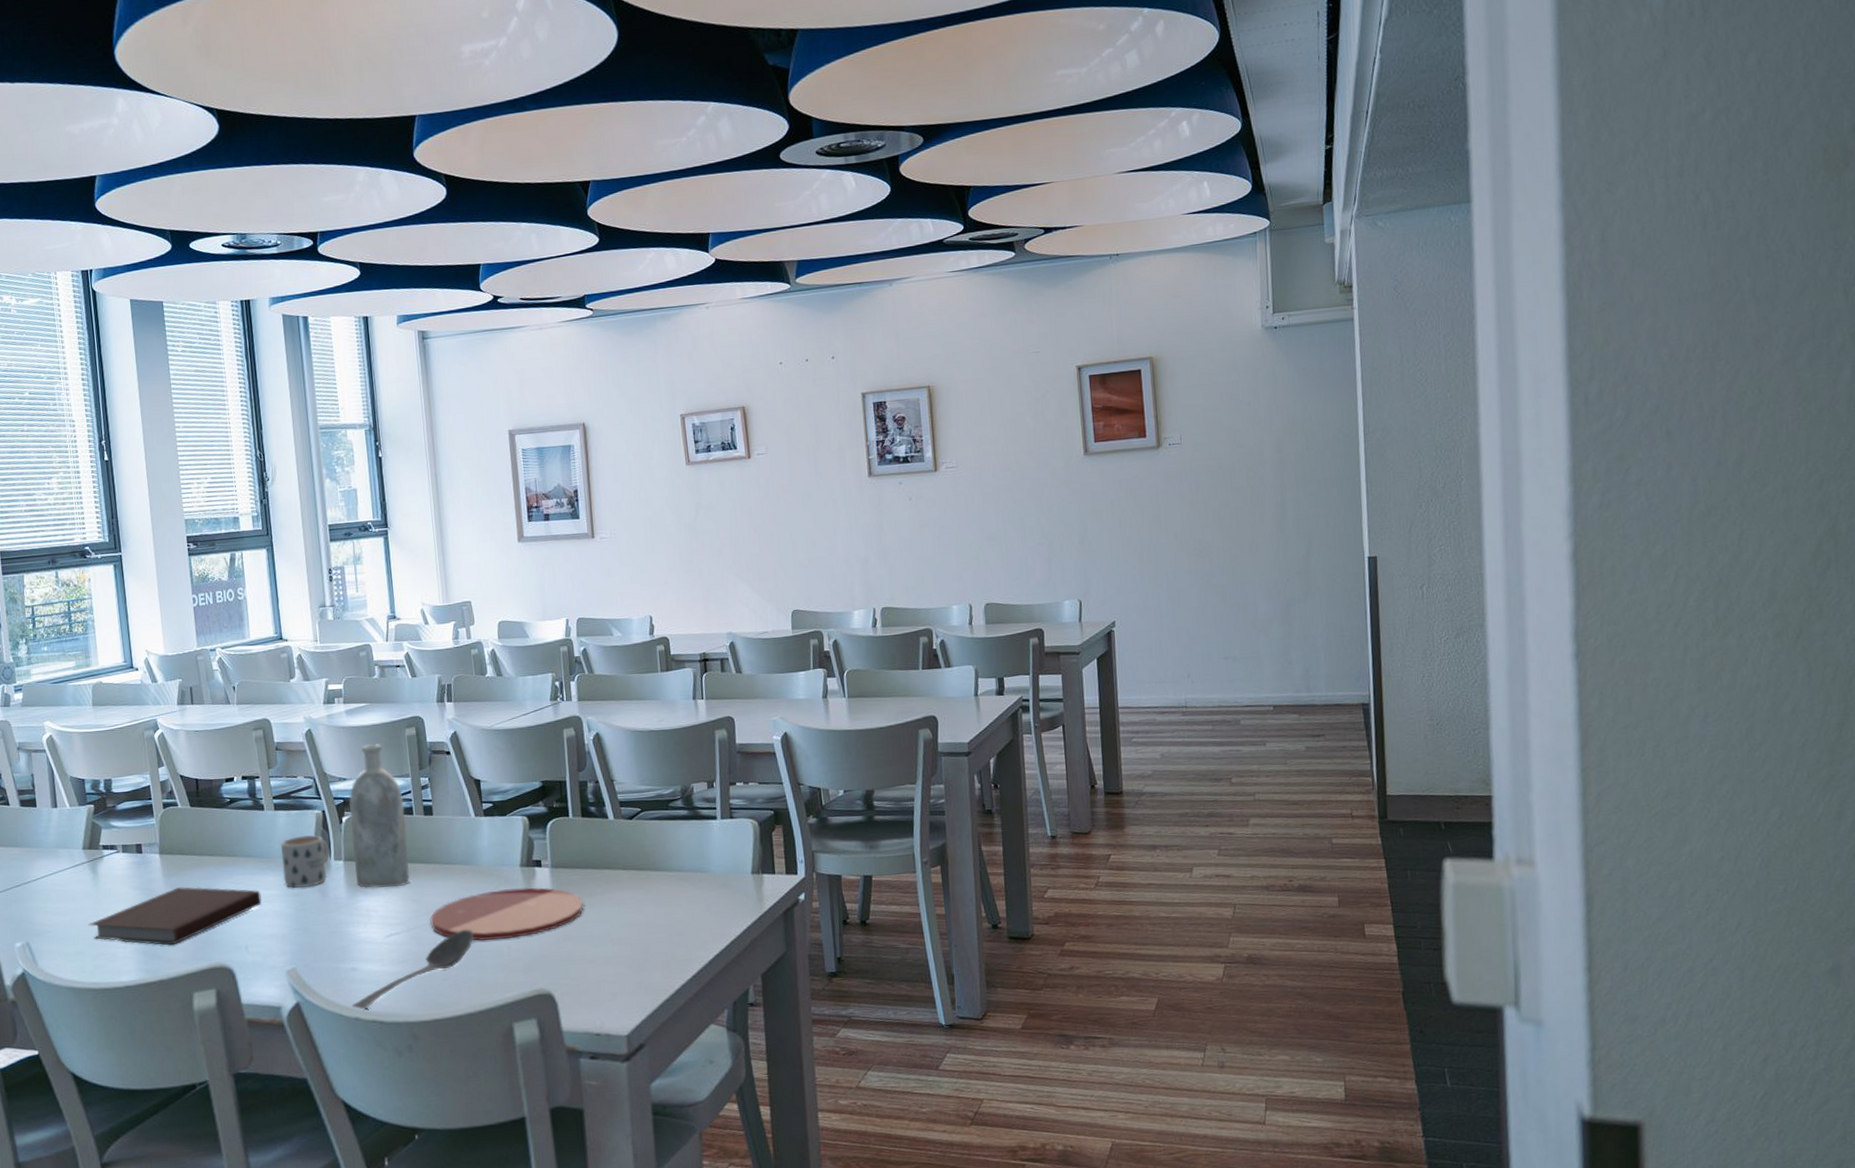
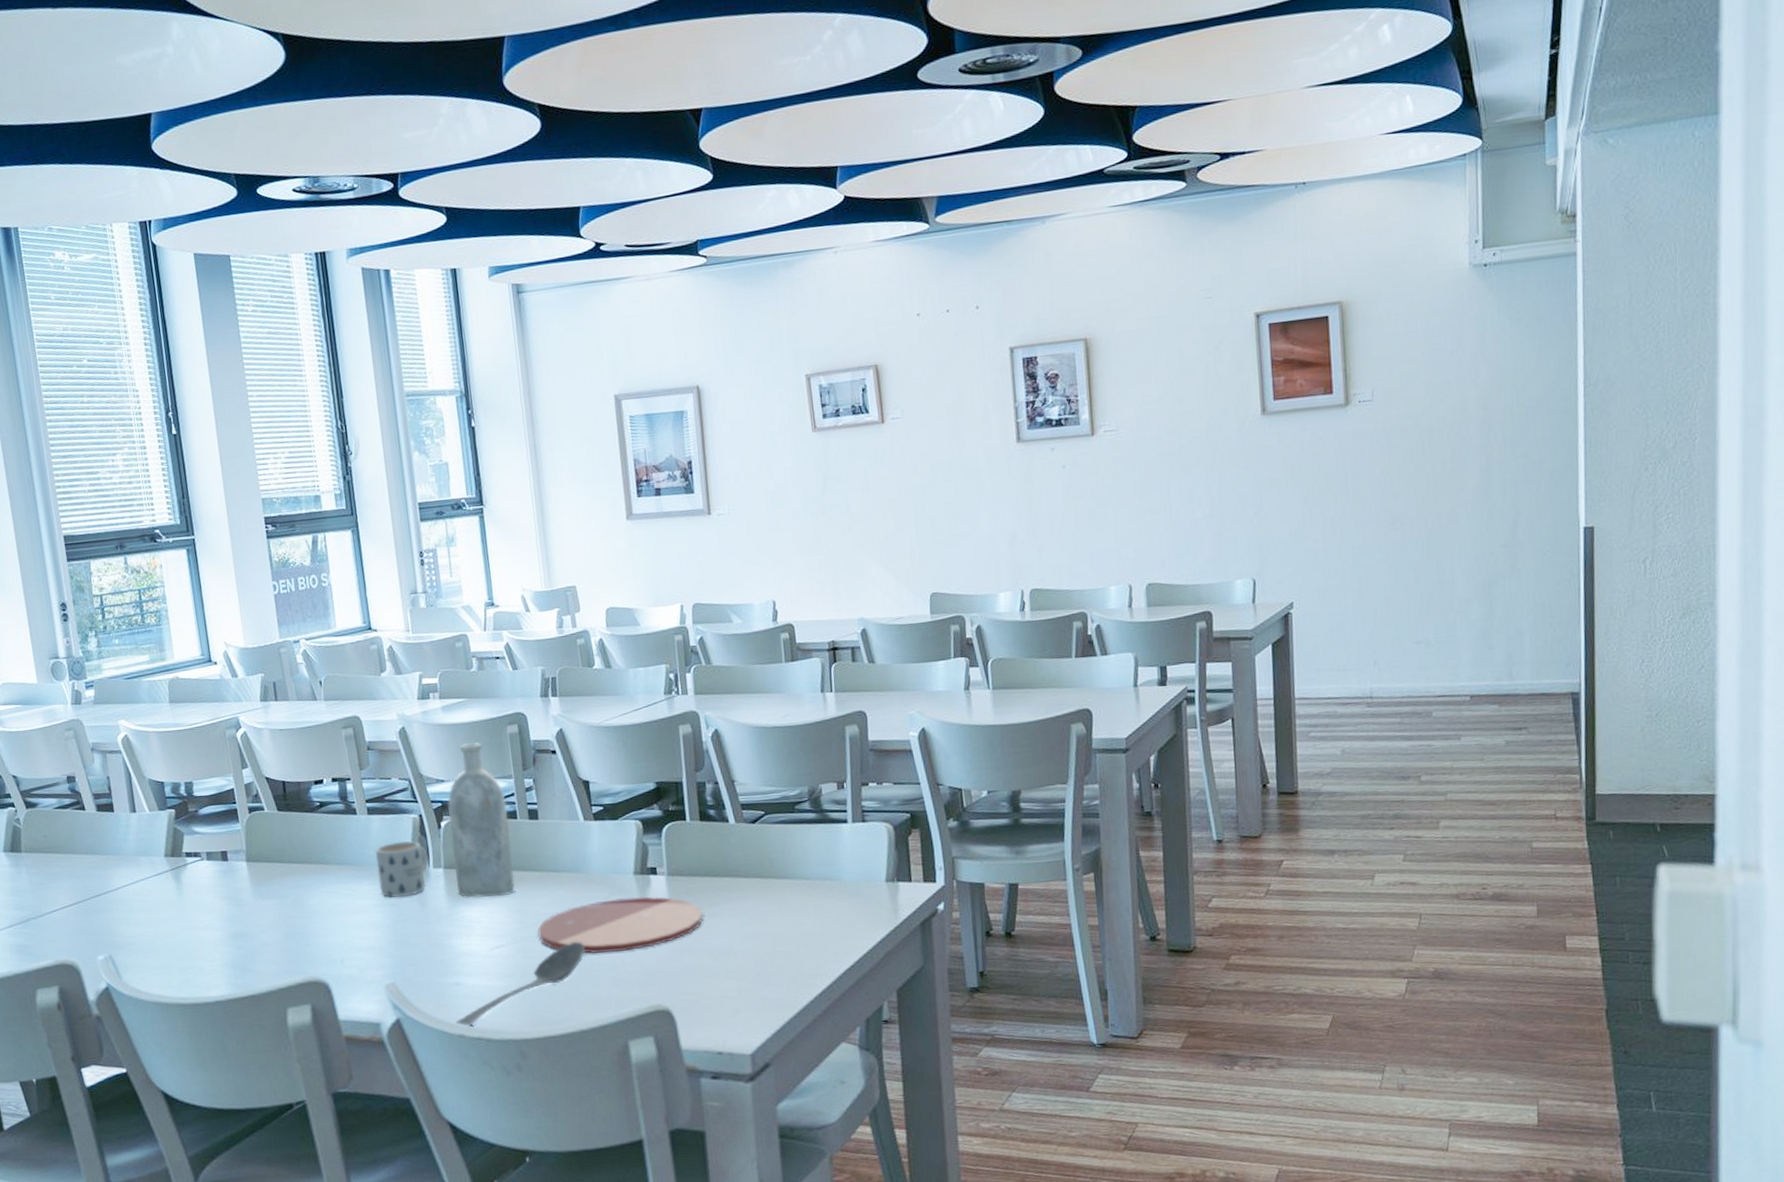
notebook: present [88,887,262,946] -> none [173,896,357,959]

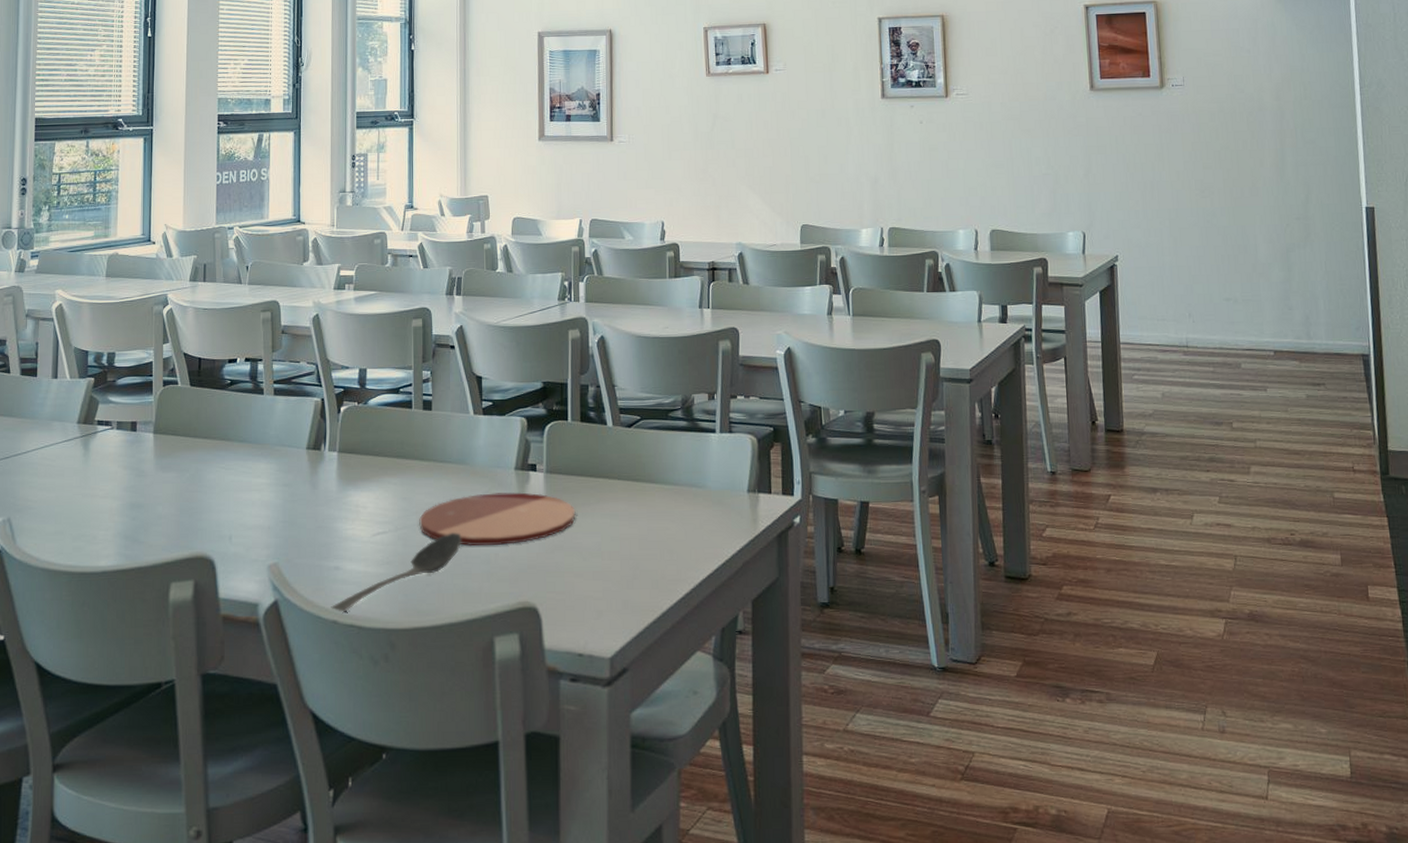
mug: present [375,841,430,898] -> none [275,423,326,478]
bottle: present [448,742,515,898] -> none [348,333,404,484]

